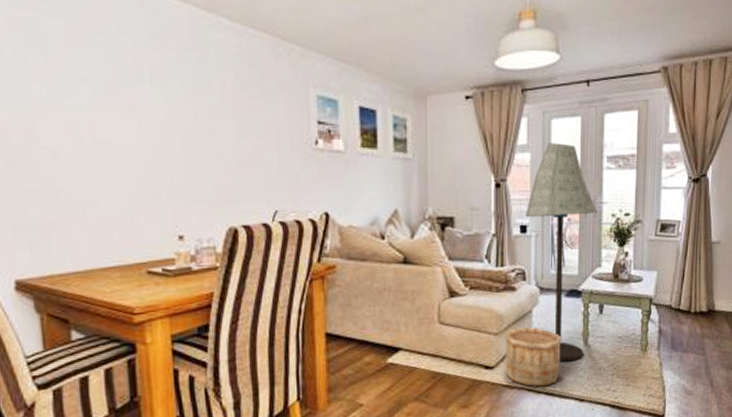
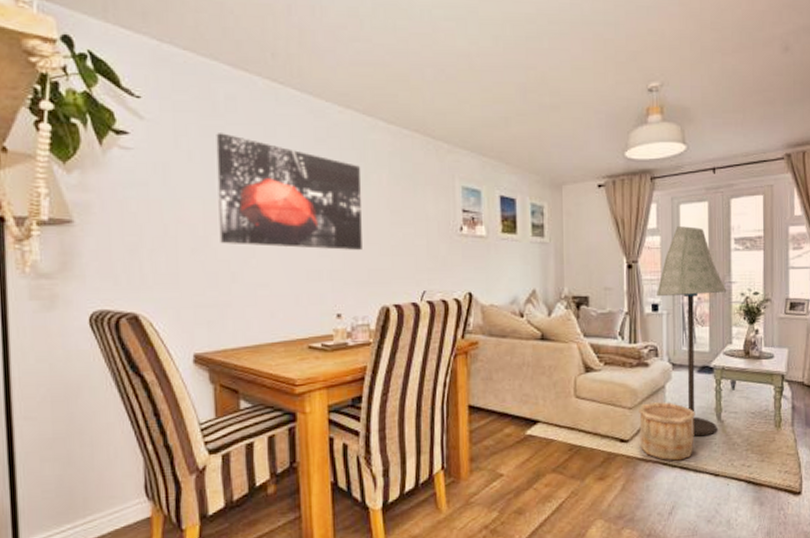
wall art: none [30,27,206,166] -> present [216,133,362,251]

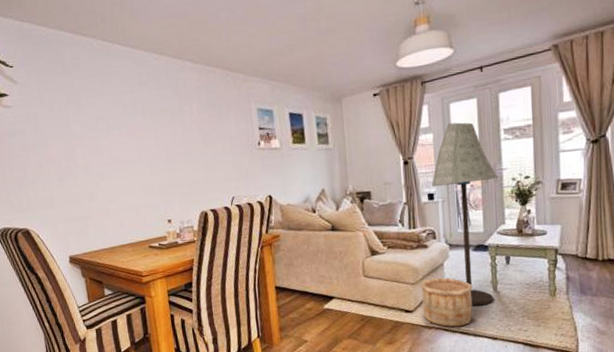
wall art: present [216,133,362,251] -> none [67,86,183,172]

